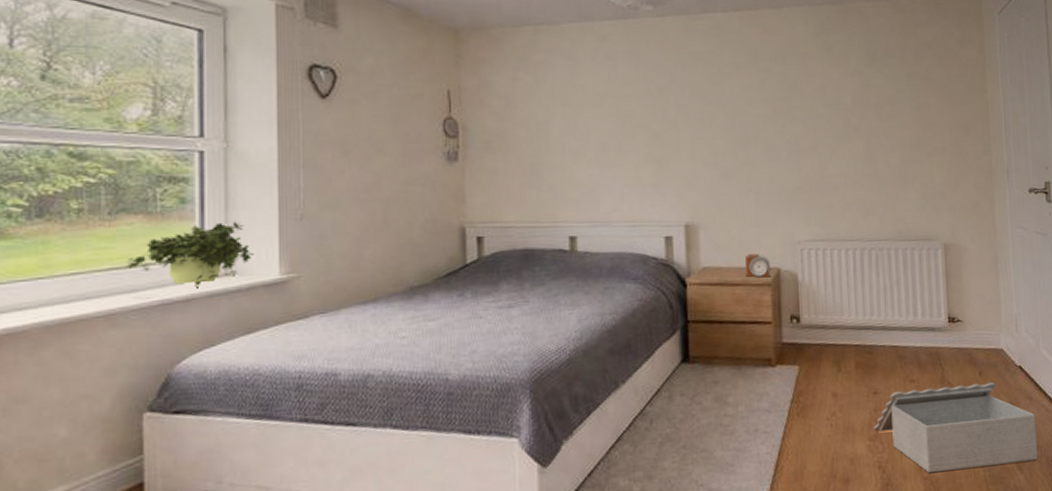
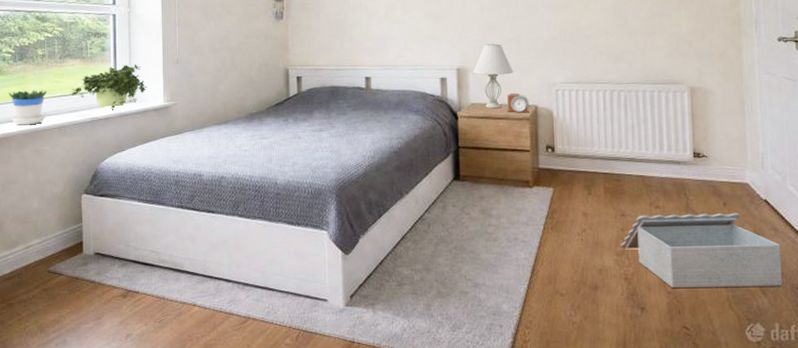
flowerpot: none [16,261,85,315] -> present [9,90,47,125]
table lamp: none [704,193,753,274] -> present [472,42,514,109]

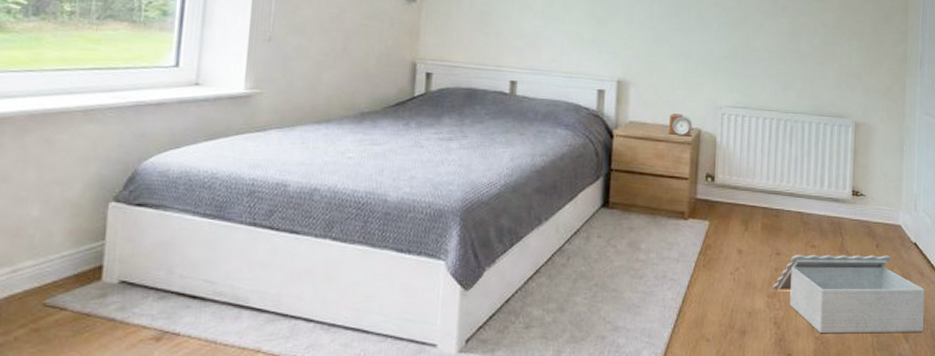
flowerpot: present [9,90,47,125] -> none [10,56,72,104]
potted plant: present [70,63,147,109] -> none [107,36,222,93]
table lamp: present [472,42,514,109] -> none [634,55,679,130]

